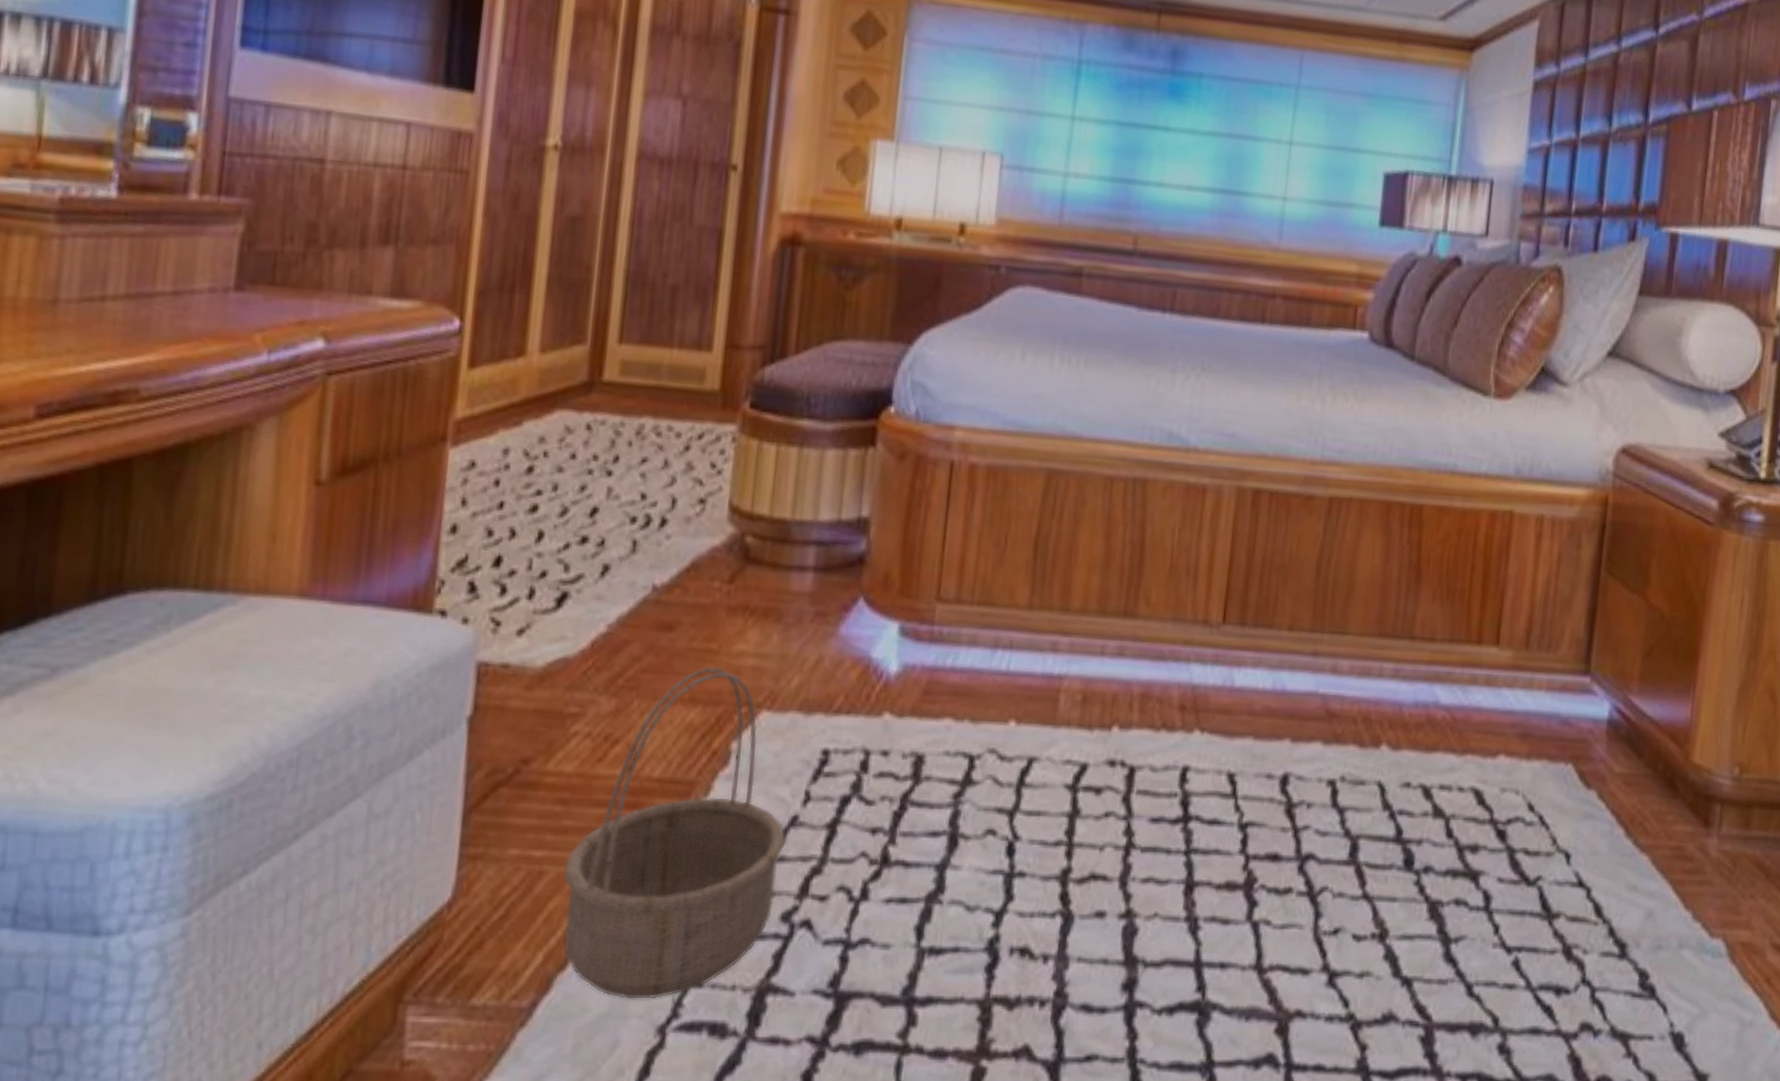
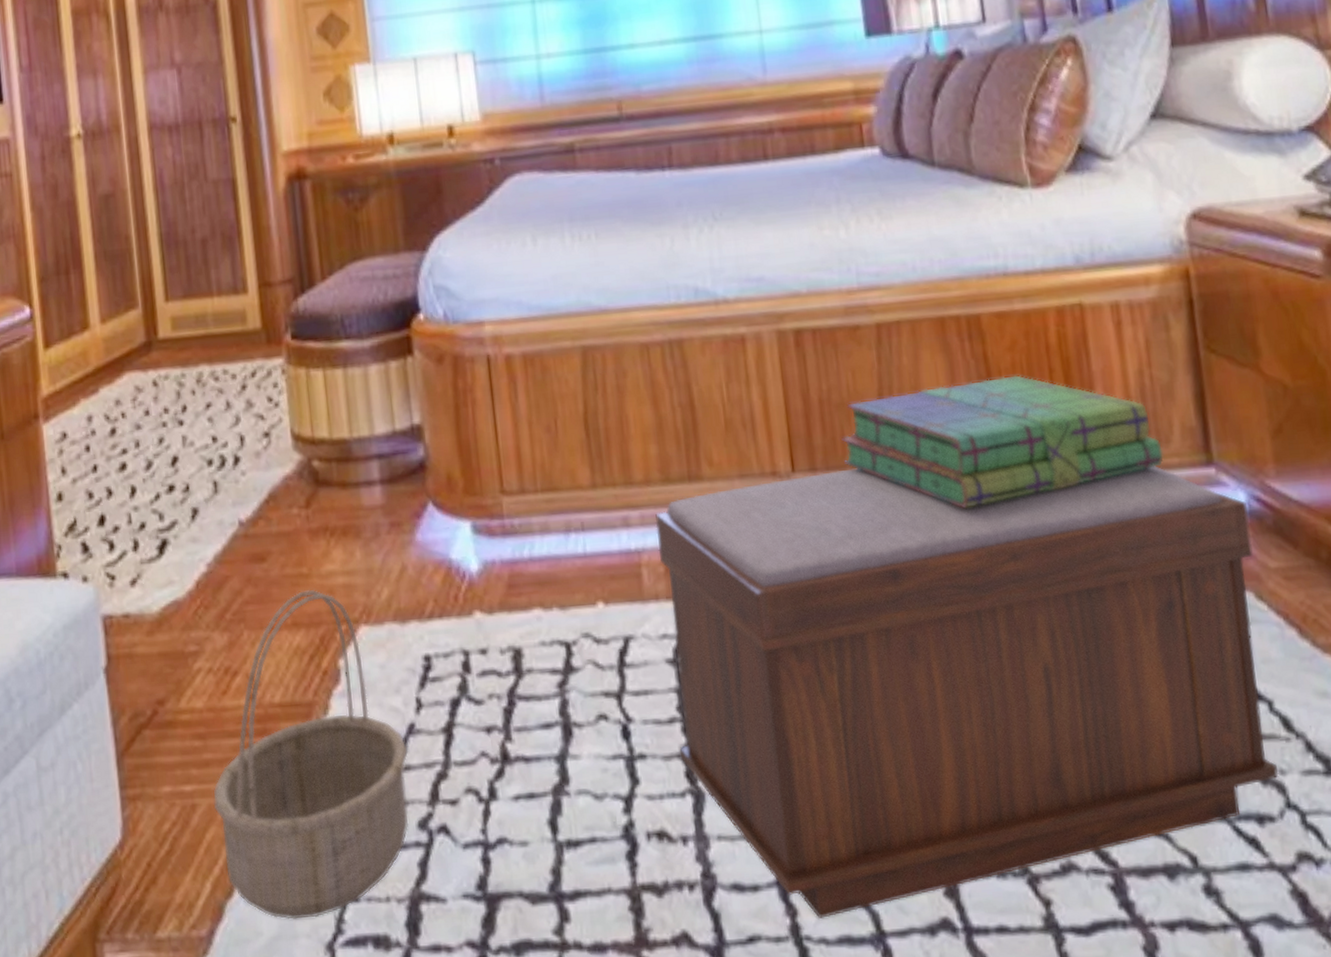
bench: none [1058,628,1609,1044] -> present [655,466,1279,918]
stack of books: none [1272,565,1552,681] -> present [841,374,1164,508]

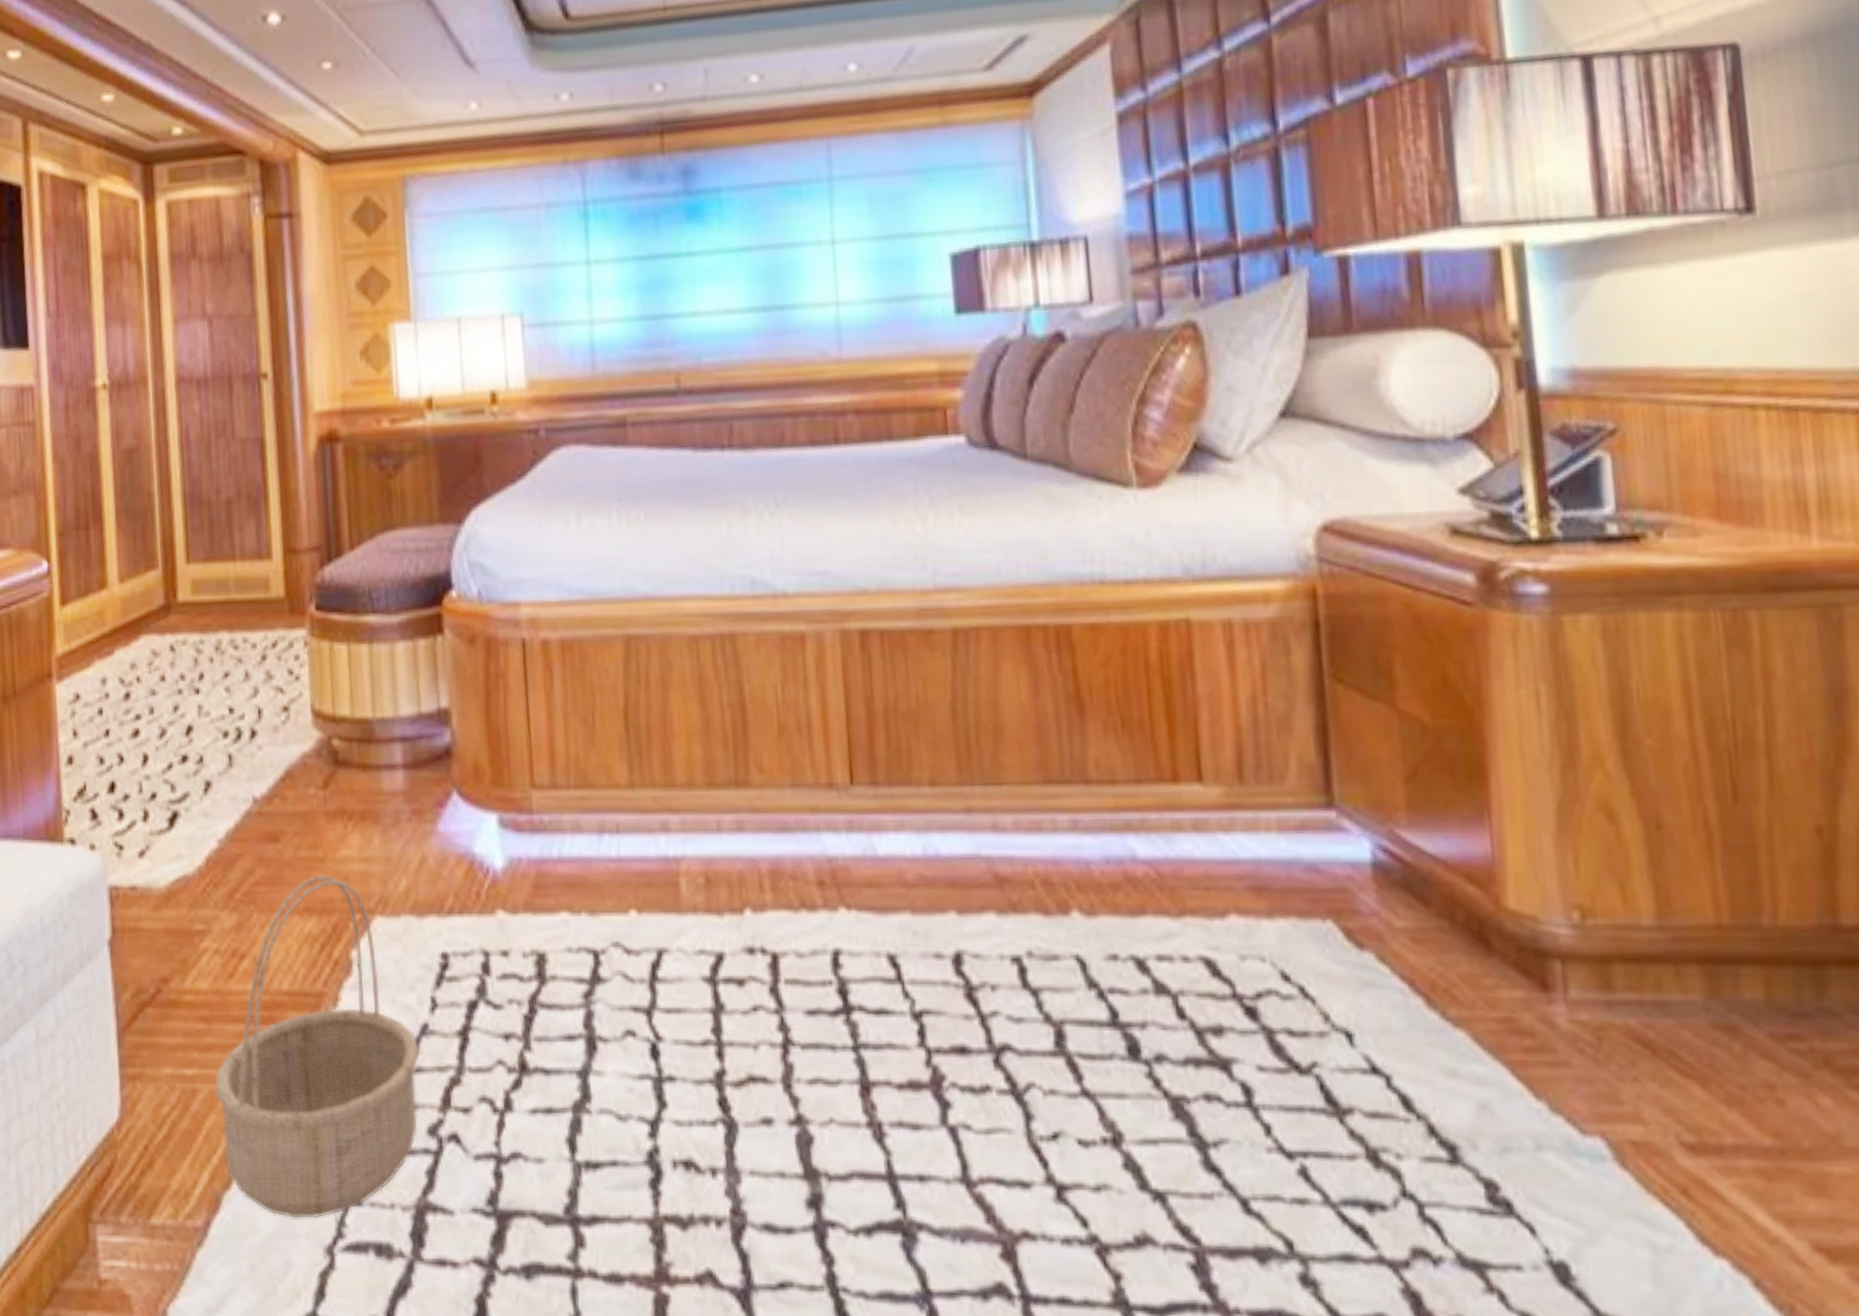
bench: present [655,466,1279,918] -> none [697,785,1395,1270]
stack of books: present [841,374,1164,508] -> none [907,693,1277,836]

